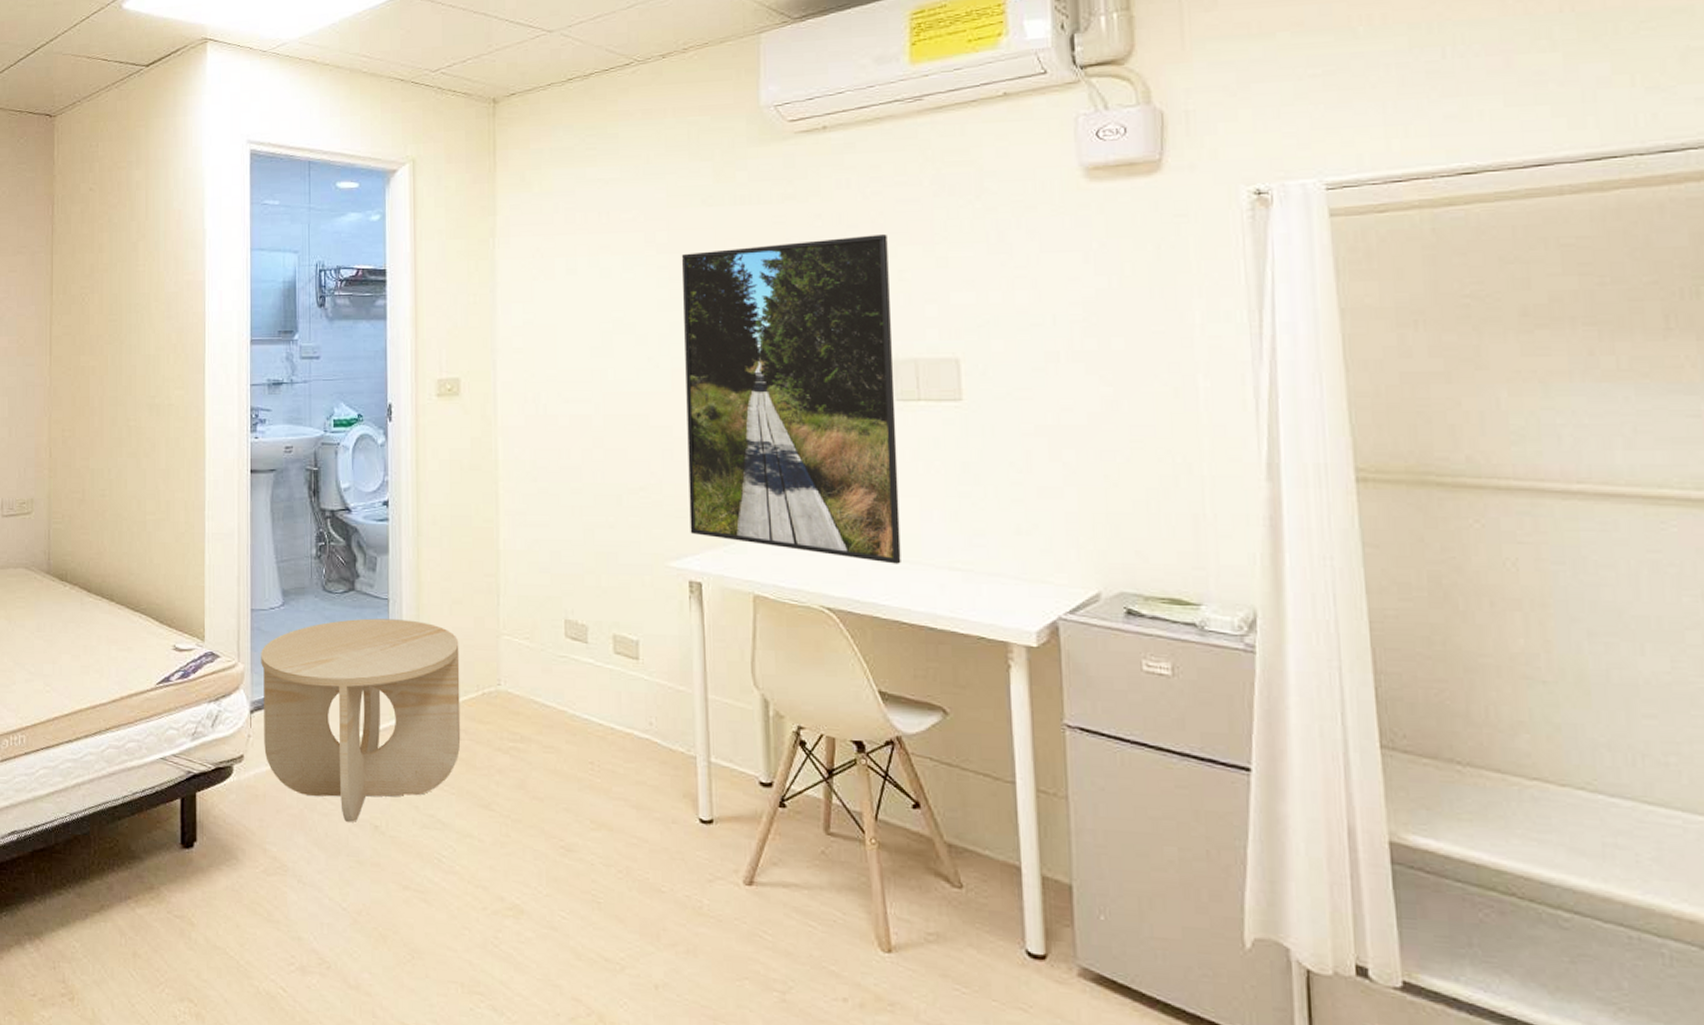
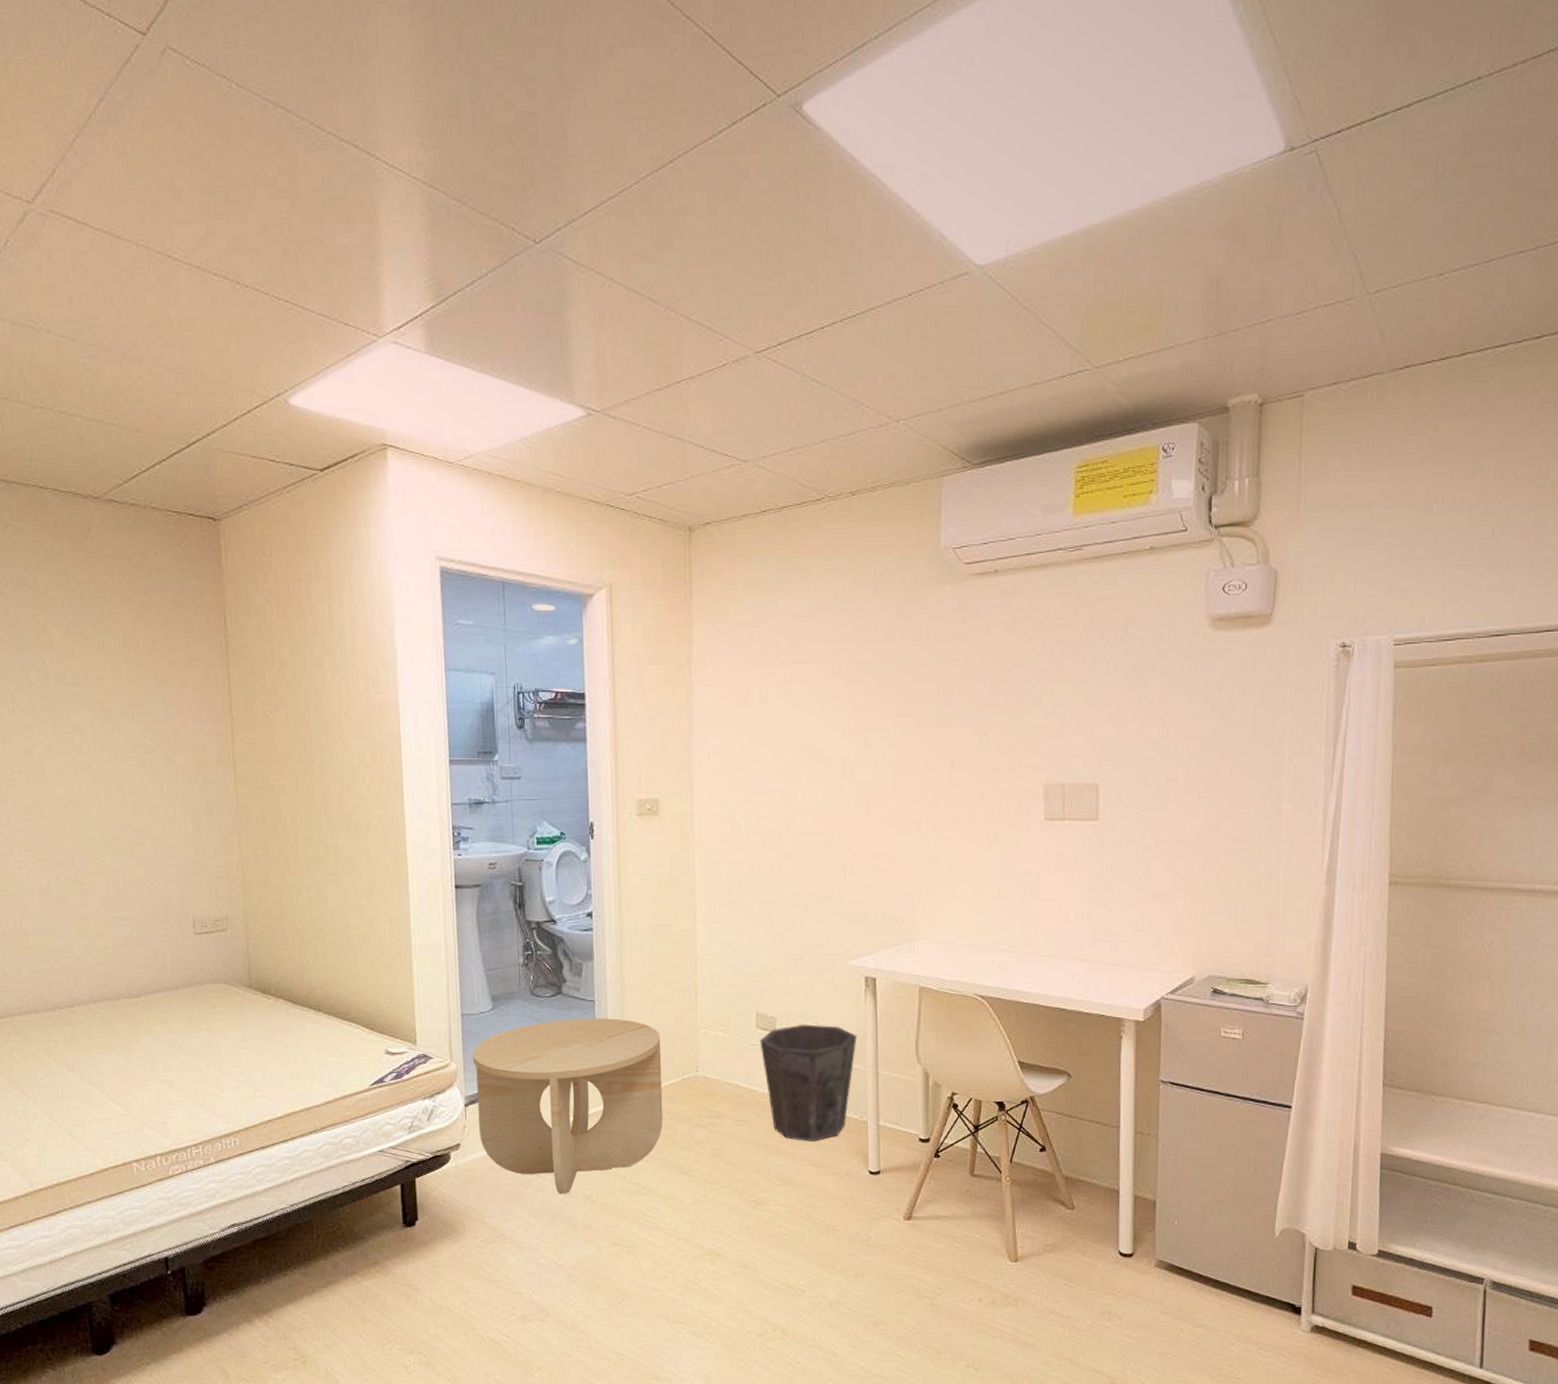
waste bin: none [569,634,682,777] -> present [760,1024,857,1141]
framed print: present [682,233,901,564] -> none [866,671,1045,958]

